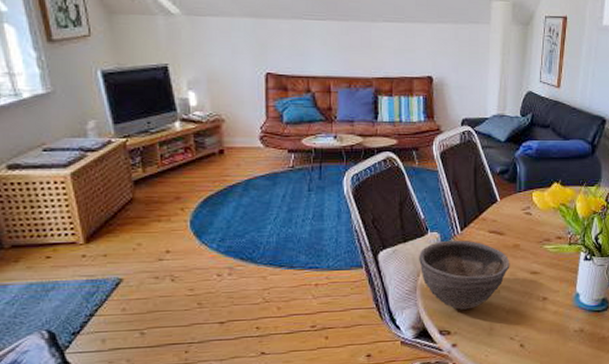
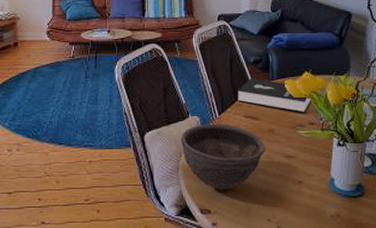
booklet: none [481,190,561,227] -> present [237,78,312,113]

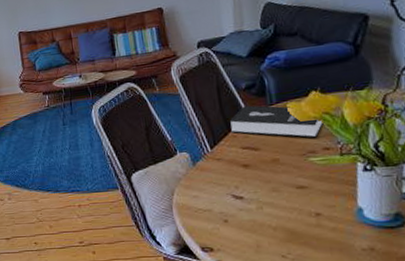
bowl: present [181,123,266,190] -> none [171,158,271,227]

